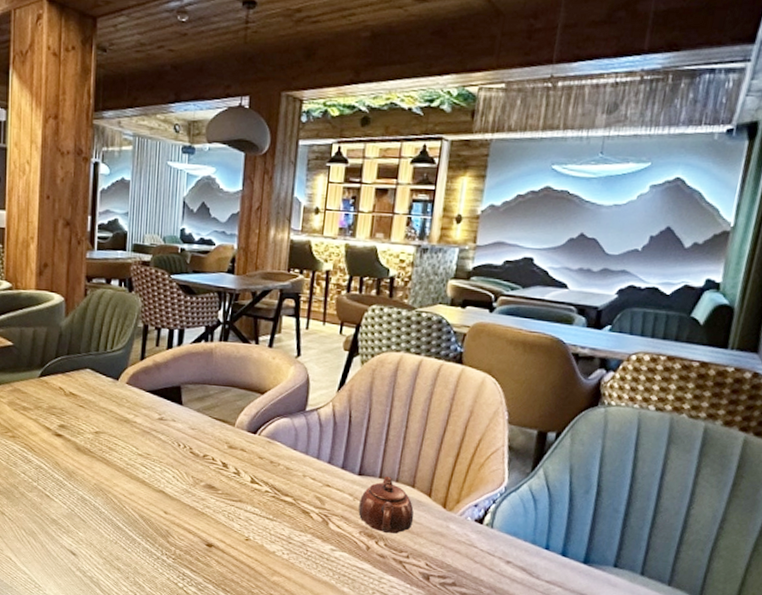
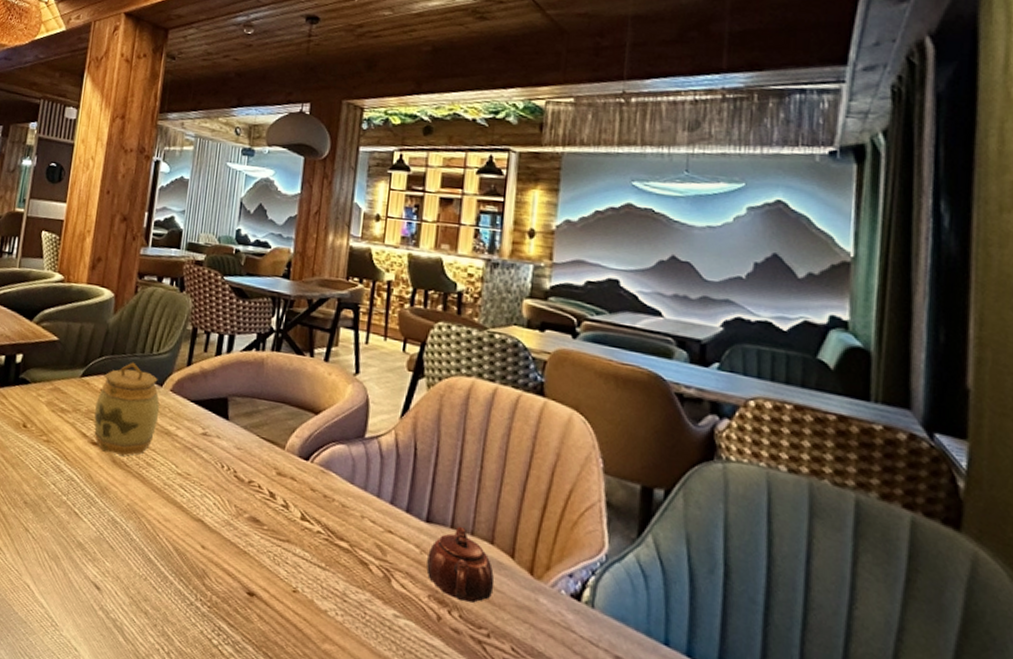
jar: none [56,360,118,443] -> present [94,362,160,456]

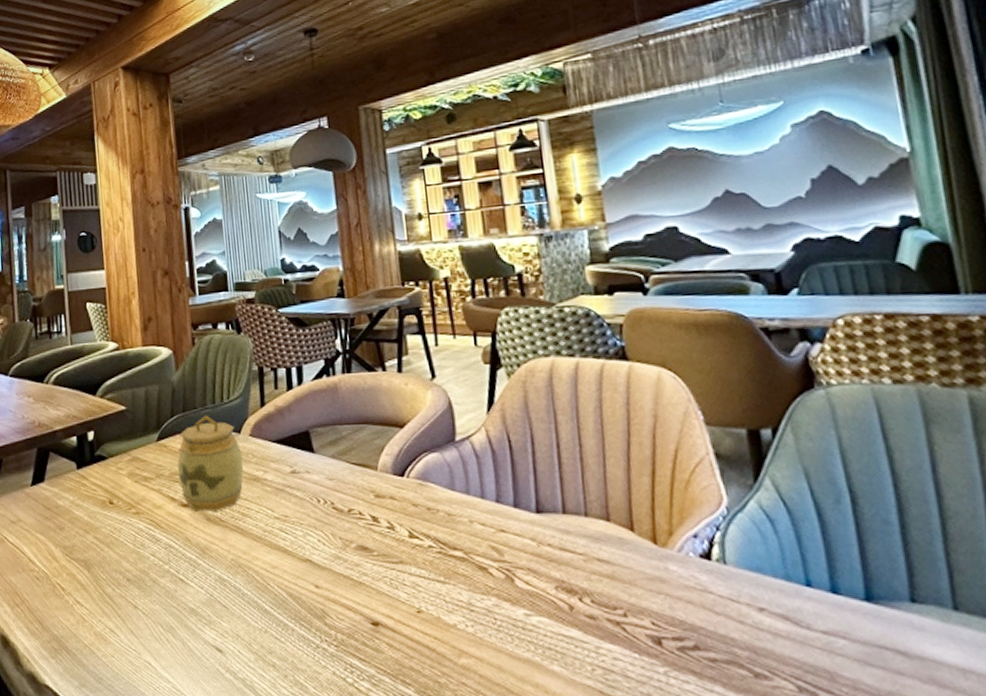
teapot: present [426,525,495,603] -> none [545,509,621,586]

